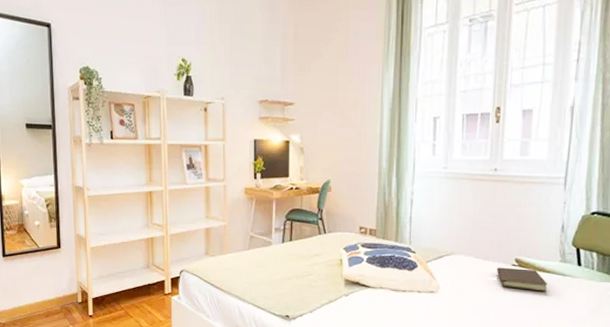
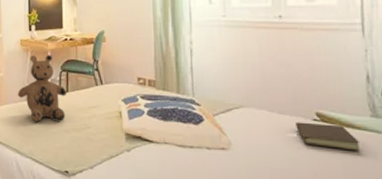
teddy bear: none [240,204,291,270] -> present [17,55,67,122]

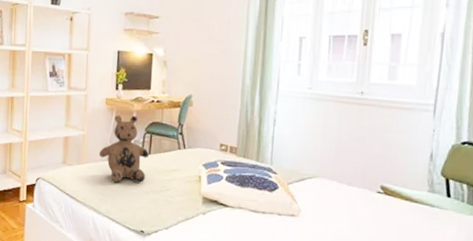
book: present [296,122,360,151] -> none [361,193,414,222]

